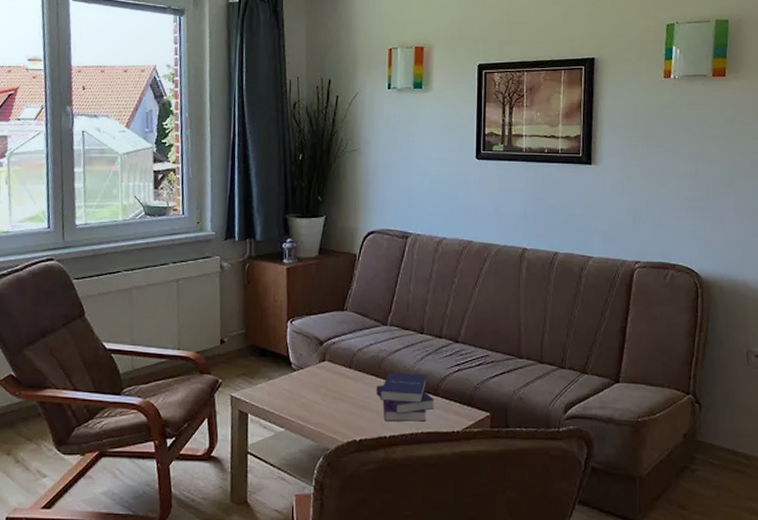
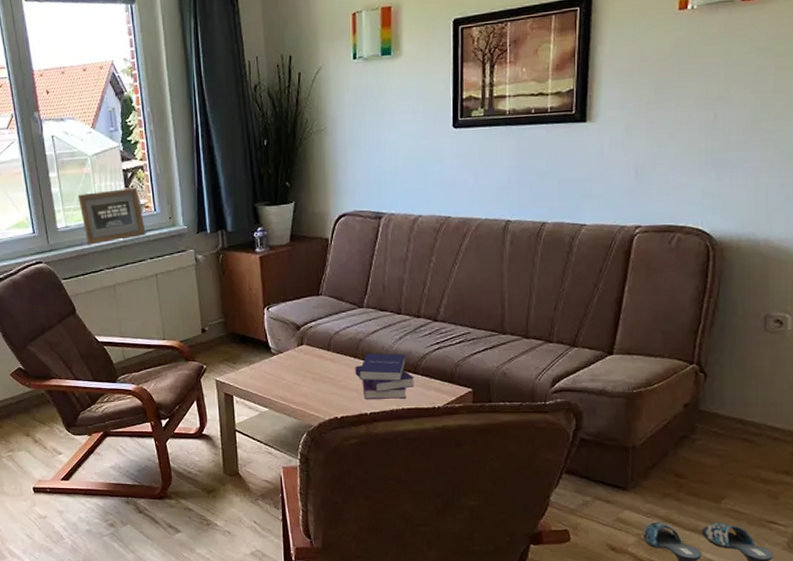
picture frame: none [102,189,171,245] -> present [77,187,146,245]

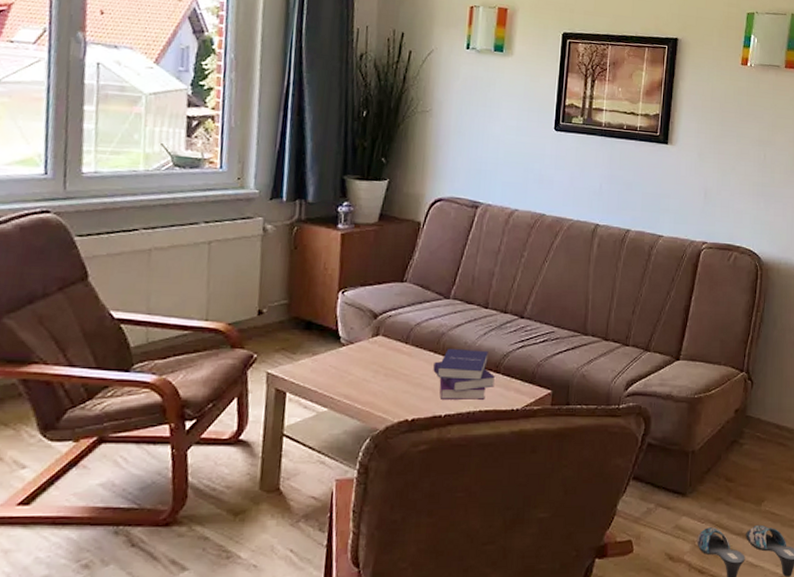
picture frame: present [77,187,146,245] -> none [119,136,205,198]

